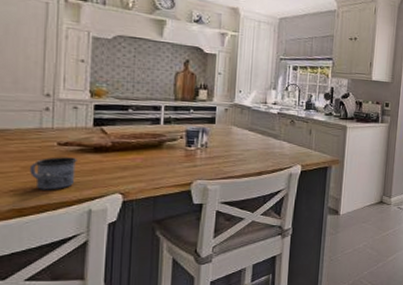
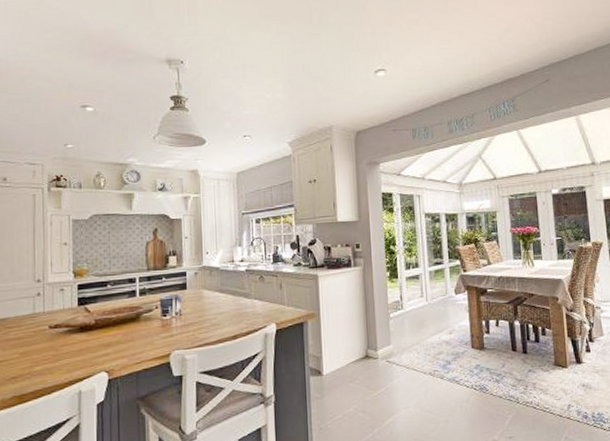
mug: present [29,157,77,190] -> none [26,339,66,375]

